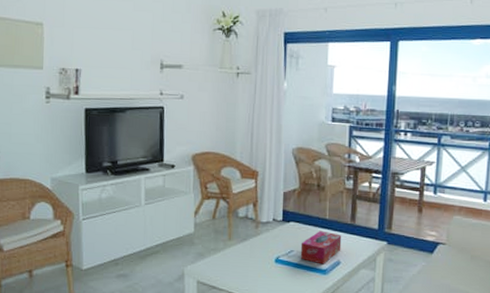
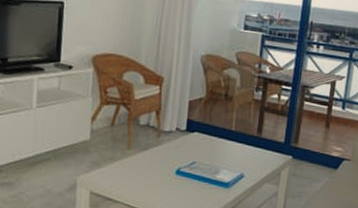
tissue box: present [300,231,342,265] -> none [202,142,247,178]

